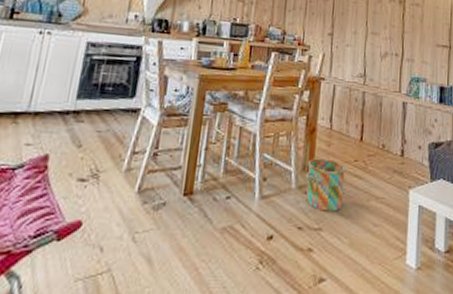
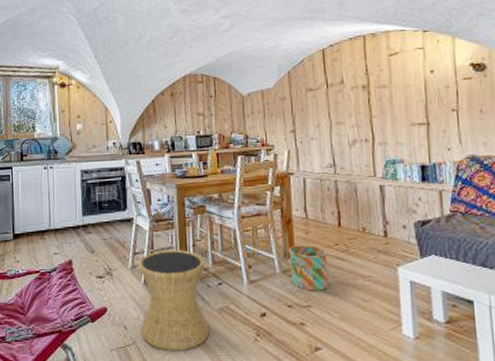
side table: none [120,151,216,283] -> present [138,250,210,352]

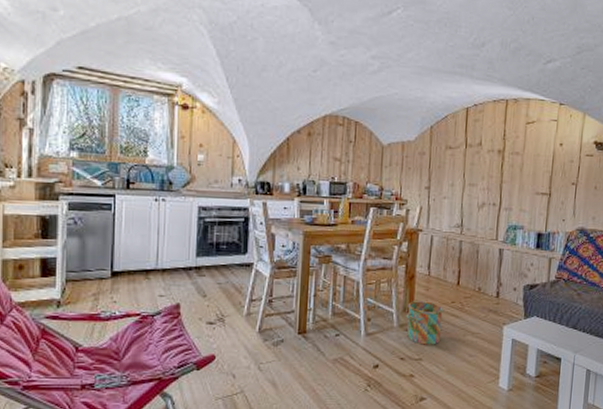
side table: present [138,250,210,352] -> none [250,298,324,401]

